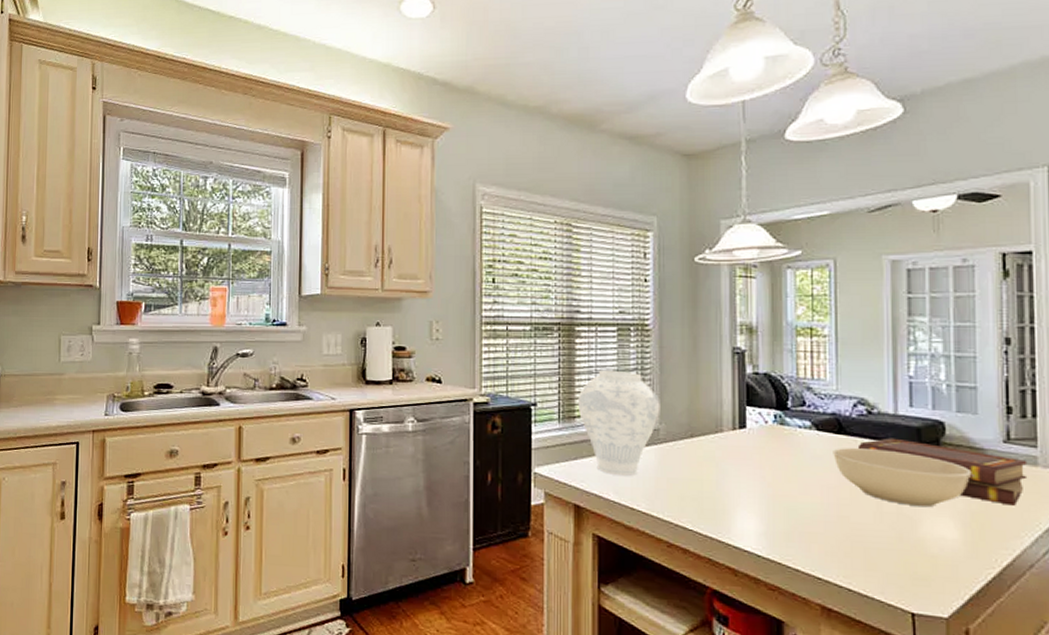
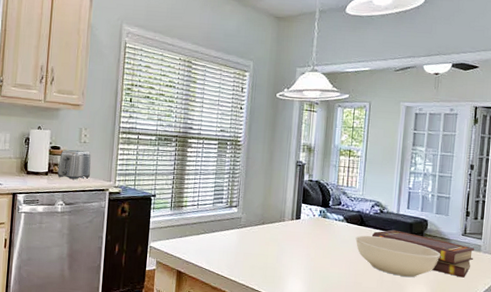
toaster: none [404,349,448,389] -> present [57,149,91,180]
vase: present [577,371,660,476] -> none [185,173,244,251]

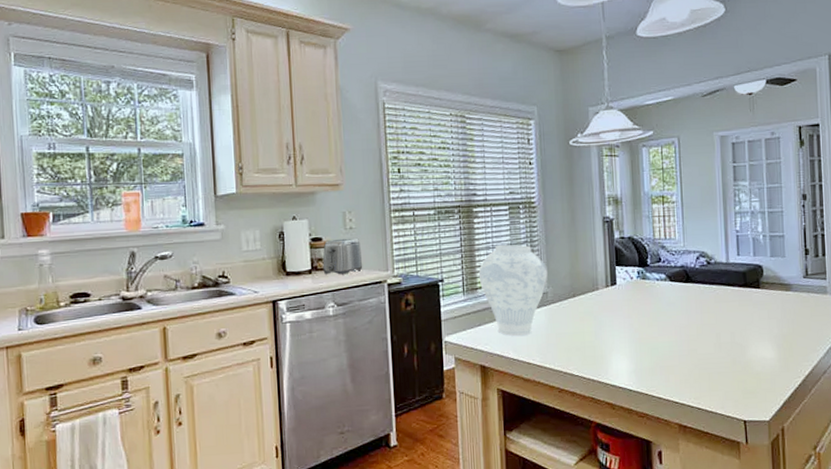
vase: none [185,173,244,251] -> present [478,245,548,336]
bowl: present [355,235,441,277] -> none [683,292,783,335]
book set: present [371,229,475,278] -> none [701,282,821,327]

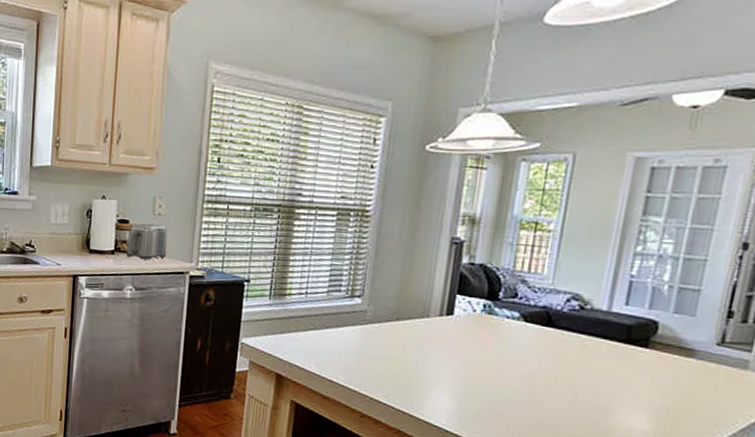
vase: present [478,245,548,336] -> none [289,253,371,352]

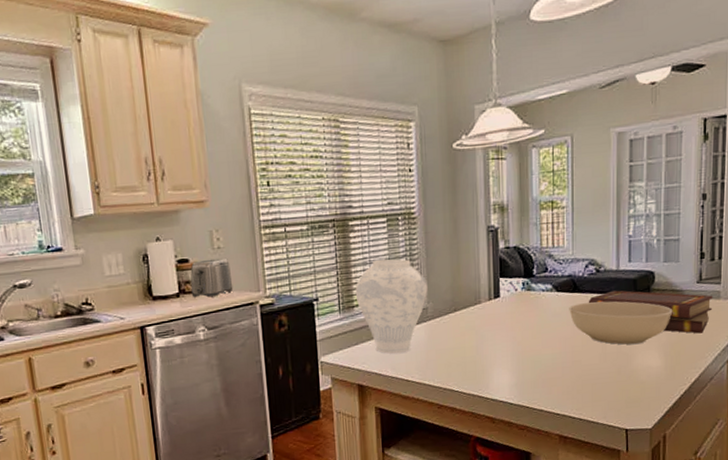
vase: none [289,253,371,352] -> present [355,259,428,354]
bowl: none [536,339,677,400] -> present [569,301,673,345]
book set: none [563,333,738,405] -> present [588,290,713,334]

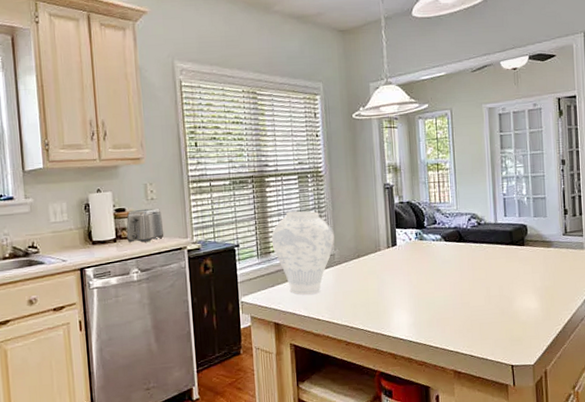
bowl: present [569,301,673,345] -> none [456,250,545,289]
book set: present [588,290,713,334] -> none [472,240,578,280]

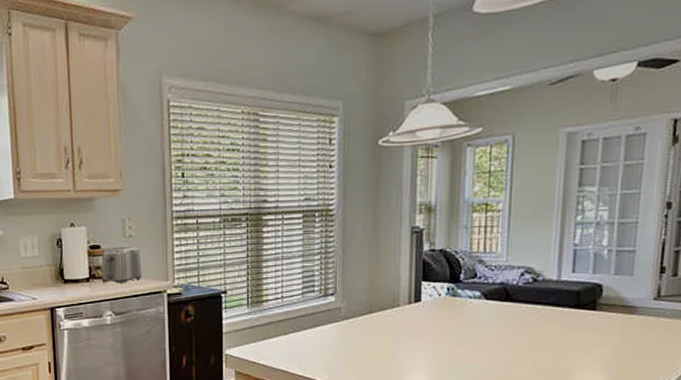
vase: present [271,211,335,295] -> none [265,256,342,352]

